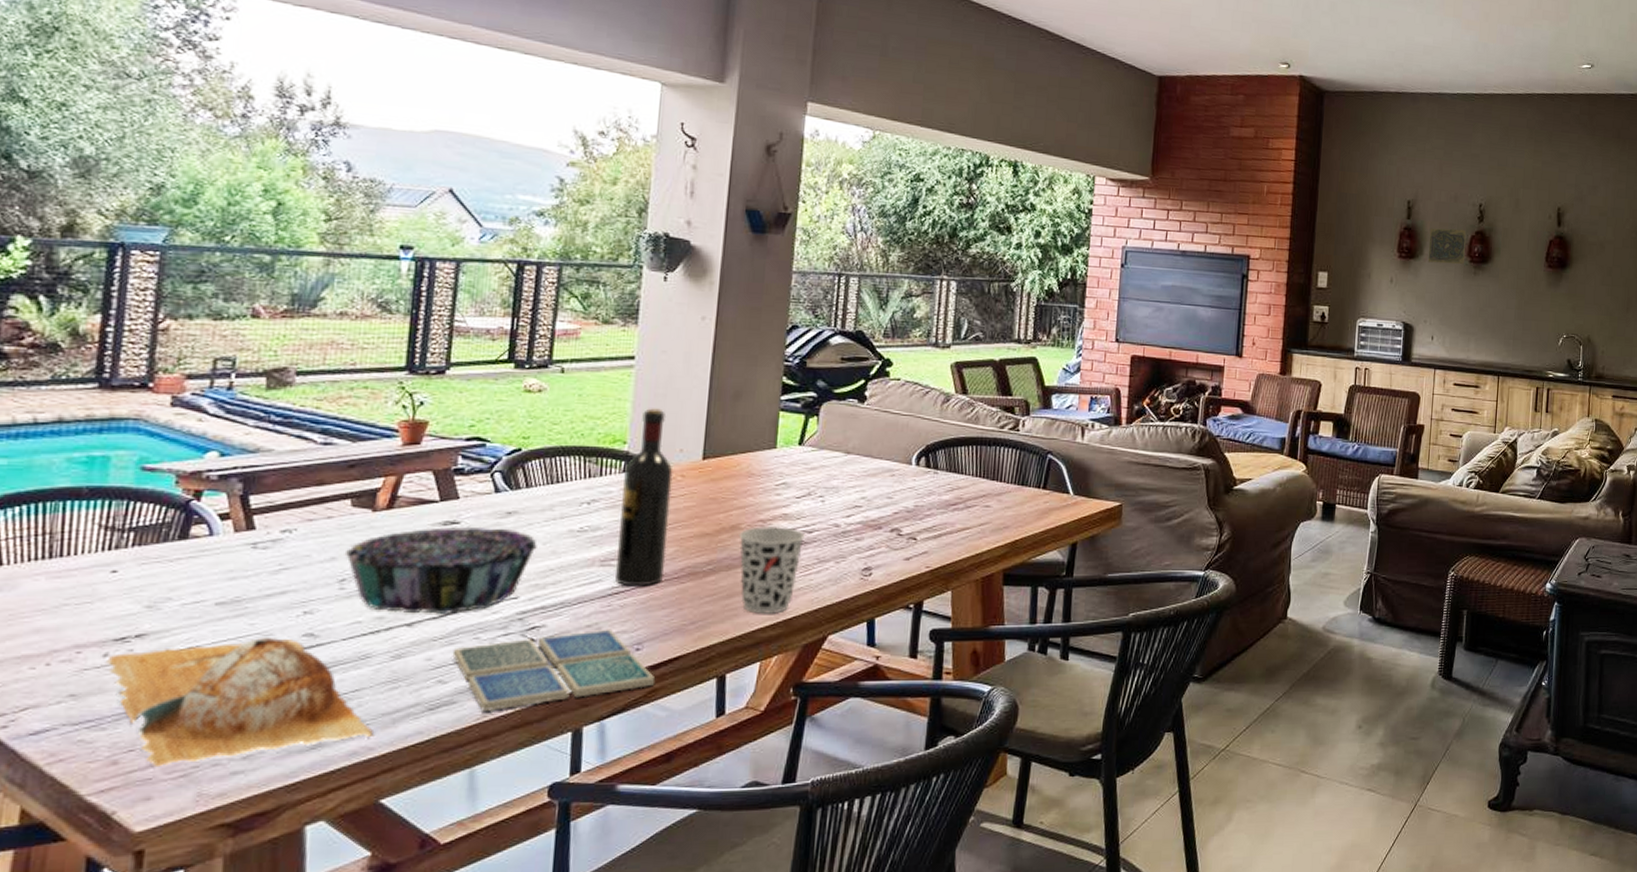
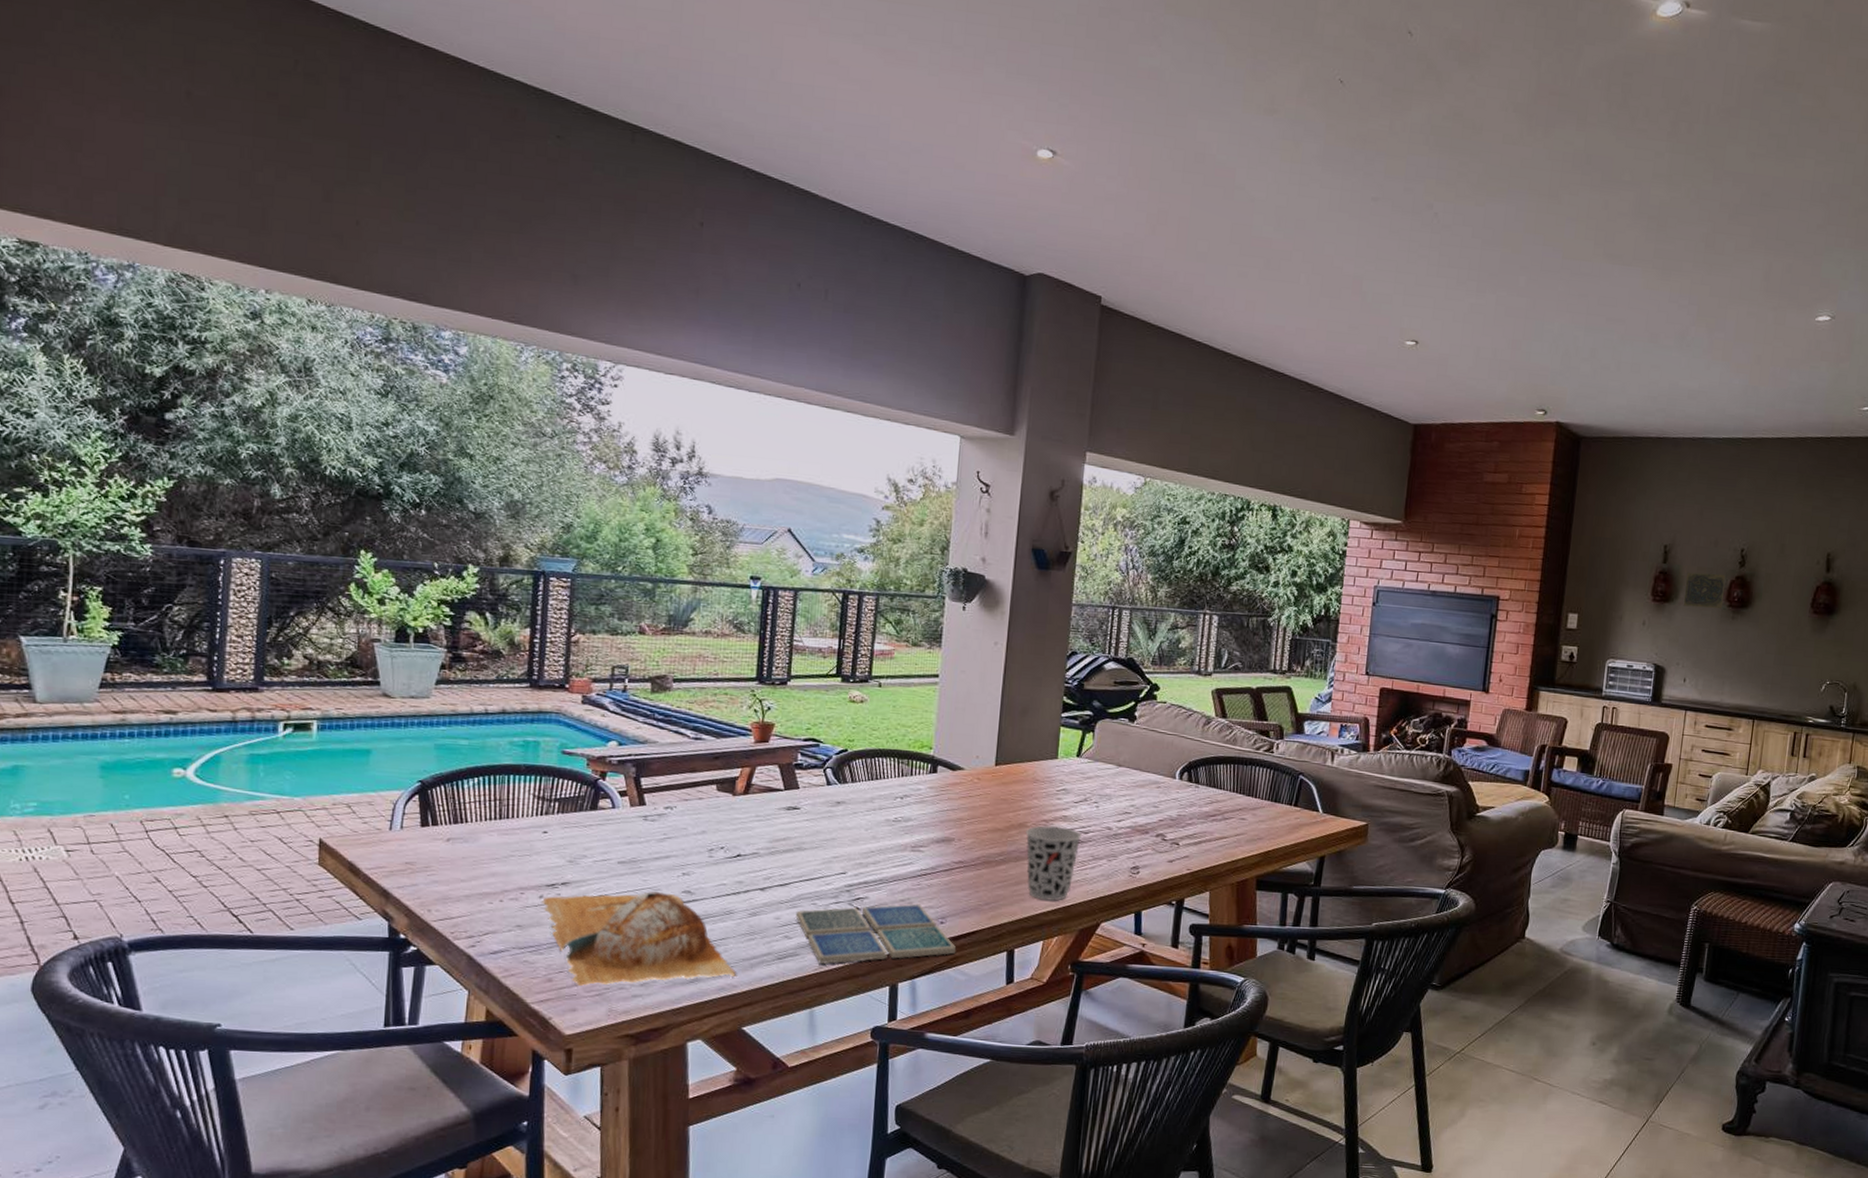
decorative bowl: present [344,526,537,614] -> none [712,811,861,883]
wine bottle: present [615,408,673,587] -> none [924,719,971,871]

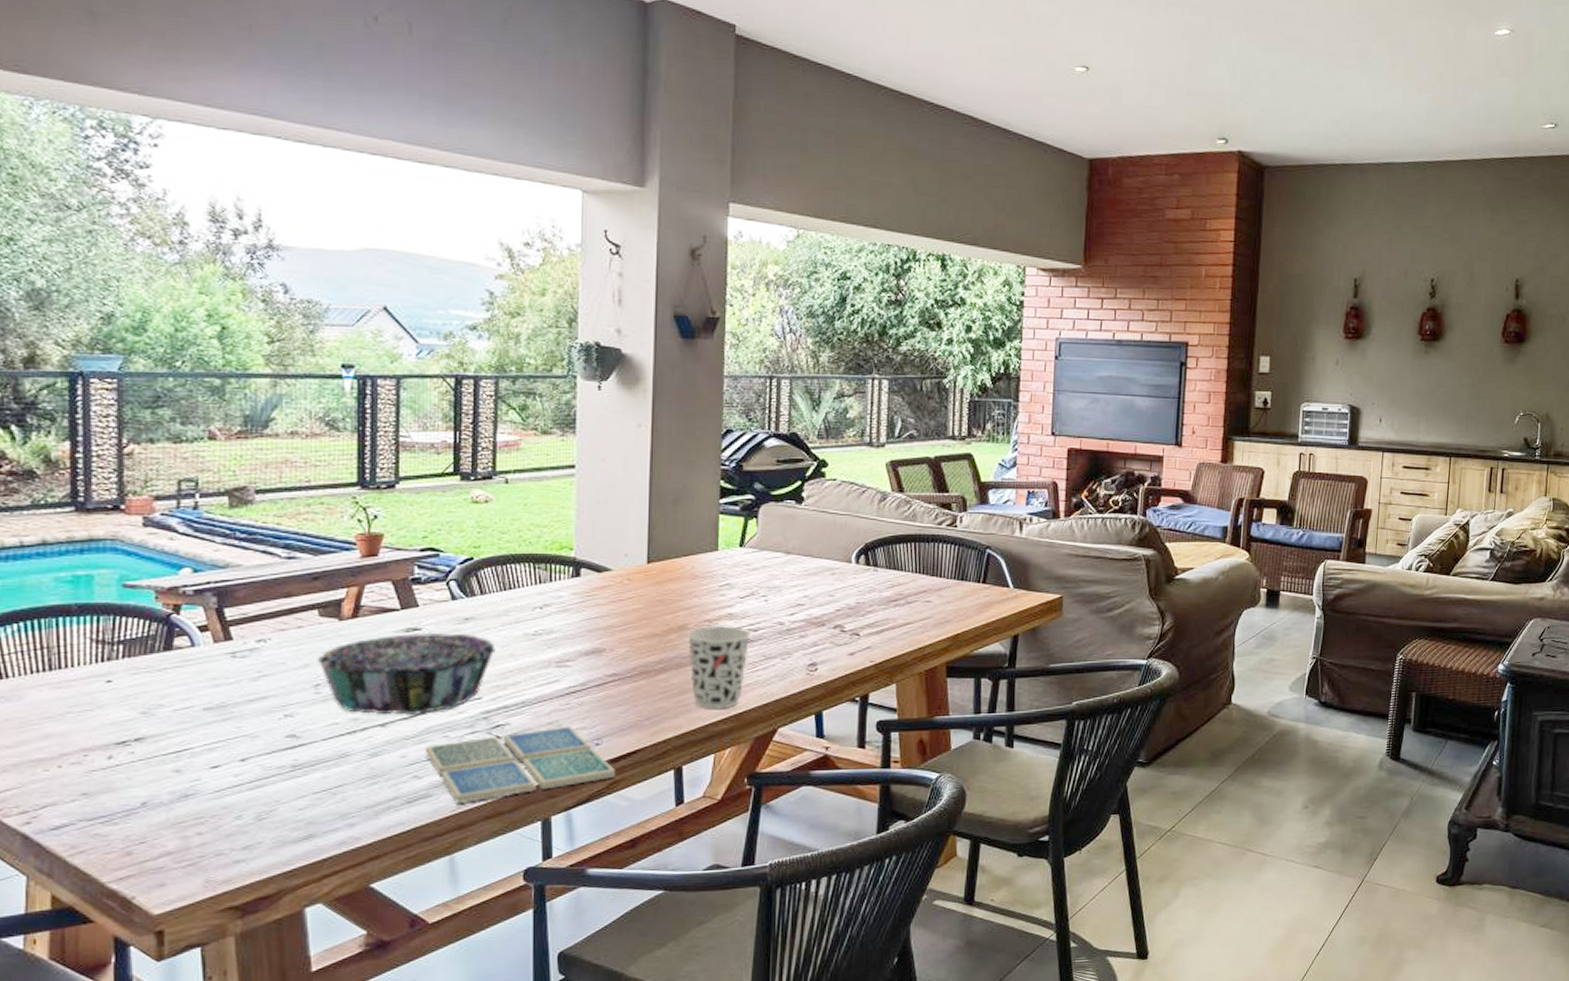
chopping board: present [540,891,737,986] -> none [110,739,360,856]
decorative bowl: none [712,811,861,883] -> present [316,632,496,715]
decorative tile: present [1683,572,1726,609] -> none [1376,306,1417,344]

